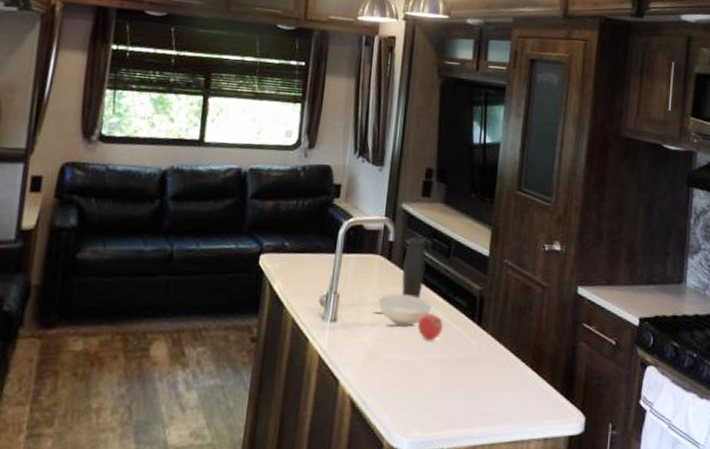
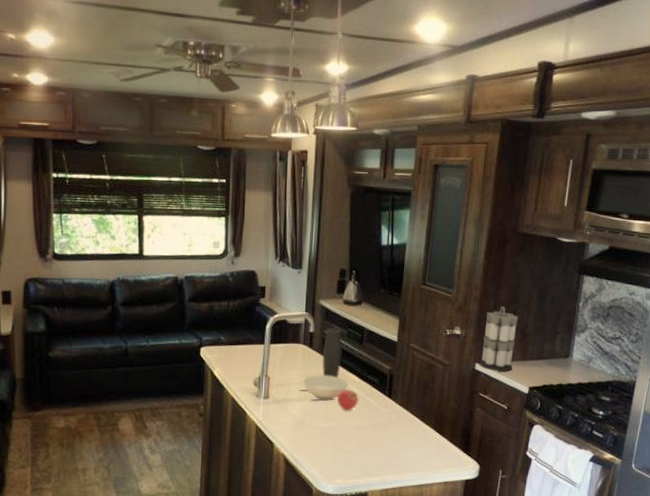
kettle: none [427,171,453,212] -> present [342,270,364,306]
spice rack: none [581,219,625,299] -> present [478,306,519,372]

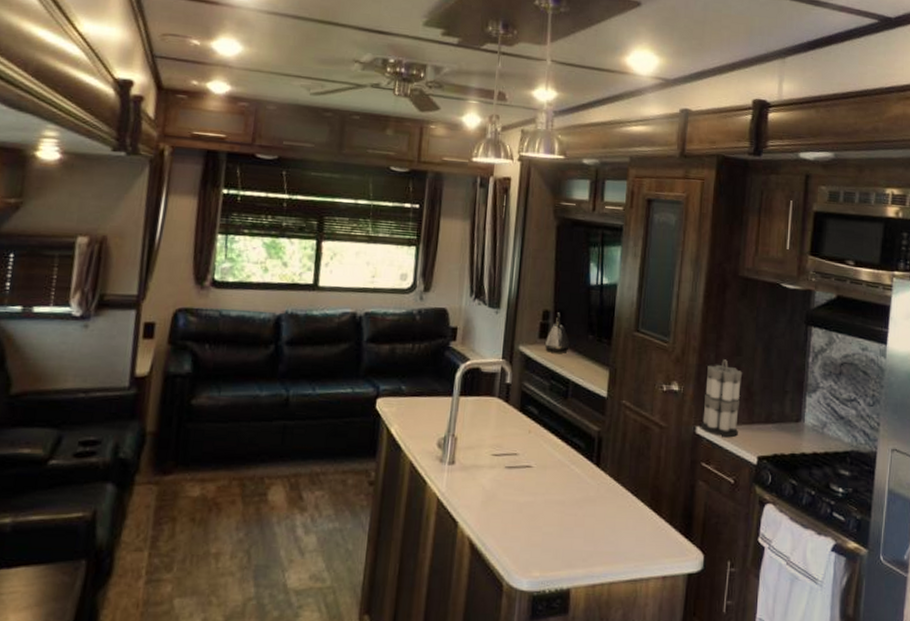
bowl: present [303,374,348,401] -> none [496,435,550,468]
vase: present [322,328,342,378] -> none [519,379,544,441]
fruit: present [337,389,360,410] -> none [536,455,562,481]

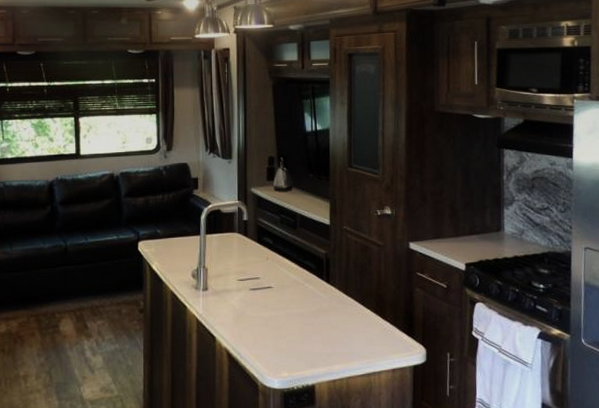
spice rack: present [700,359,743,438] -> none [412,184,446,250]

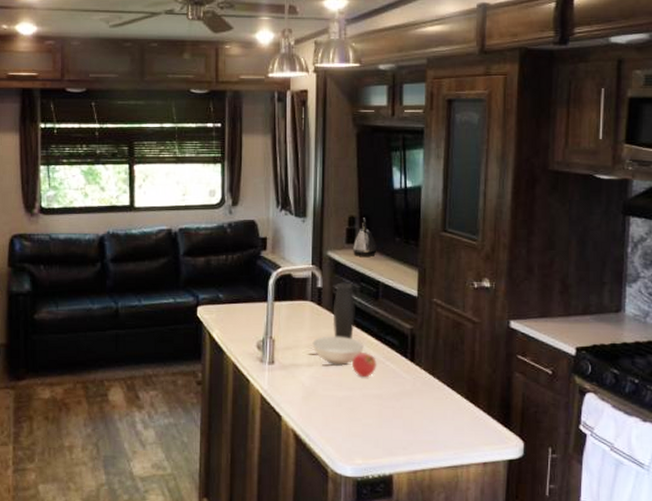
bowl: none [241,262,286,289] -> present [312,336,364,366]
vase: none [257,215,277,266] -> present [332,282,355,340]
fruit: none [276,276,298,298] -> present [352,353,378,377]

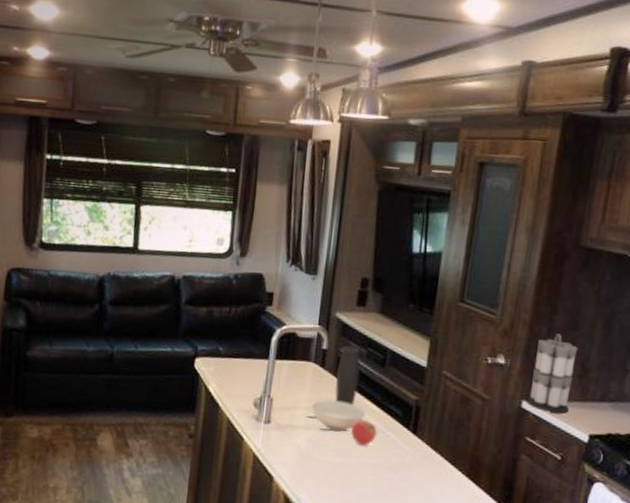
kettle: present [352,218,377,258] -> none [362,280,389,322]
spice rack: none [514,254,557,330] -> present [526,334,578,414]

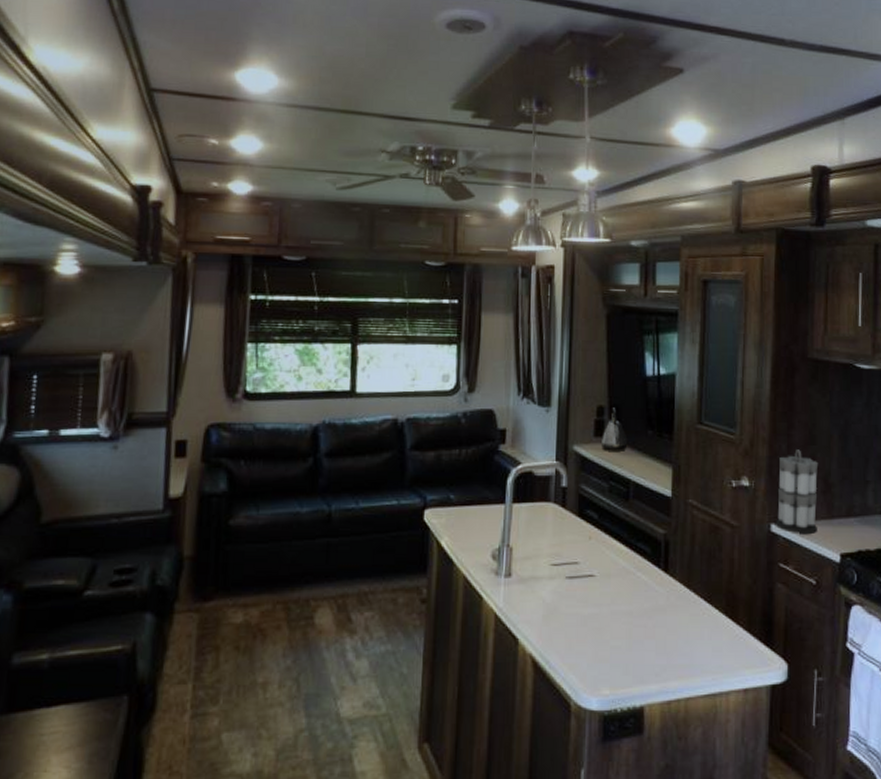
bowl: present [311,400,365,431] -> none [555,543,613,578]
vase: present [334,345,360,406] -> none [578,481,603,547]
fruit: present [351,420,378,445] -> none [599,562,628,590]
kettle: none [362,280,389,322] -> present [600,408,628,453]

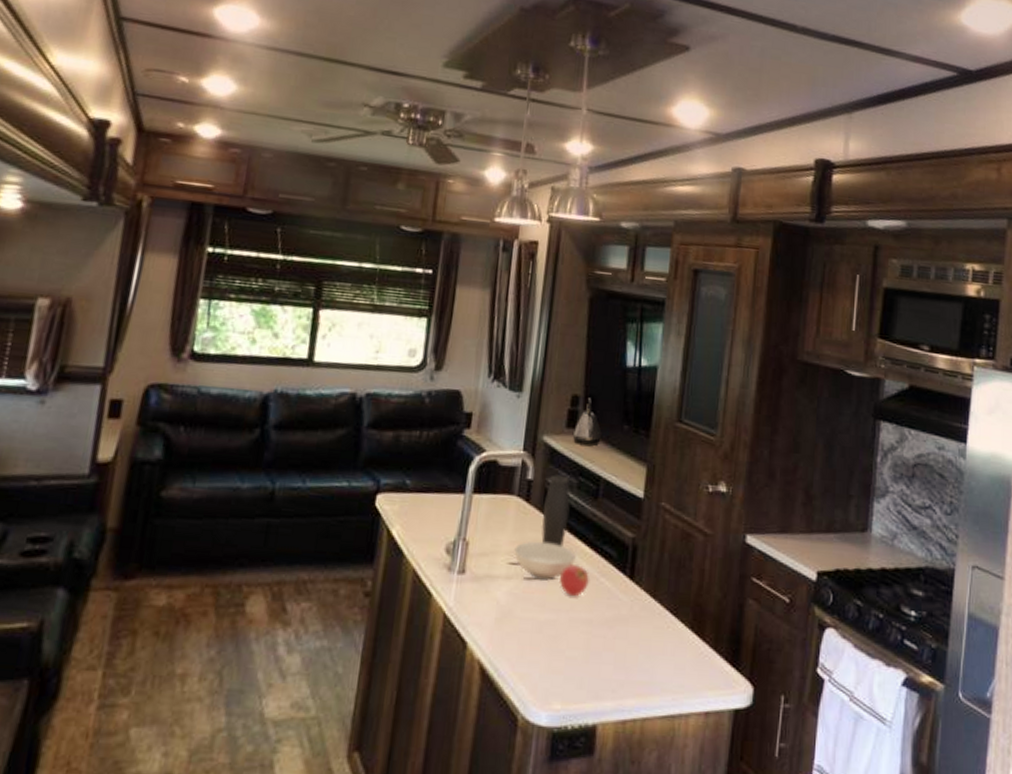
bowl: none [555,543,613,578] -> present [514,541,576,580]
vase: none [578,481,603,547] -> present [541,475,570,548]
fruit: none [599,562,628,590] -> present [560,564,590,596]
spice rack: present [775,449,819,535] -> none [750,456,801,549]

